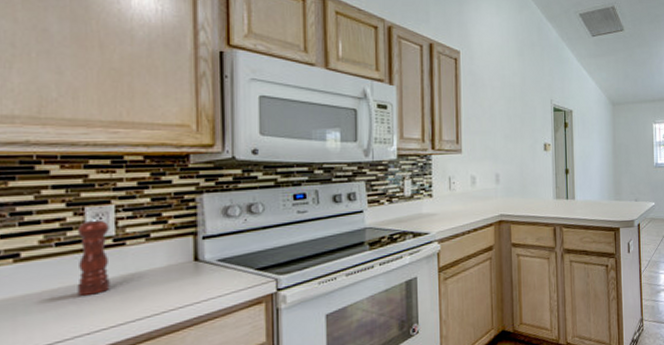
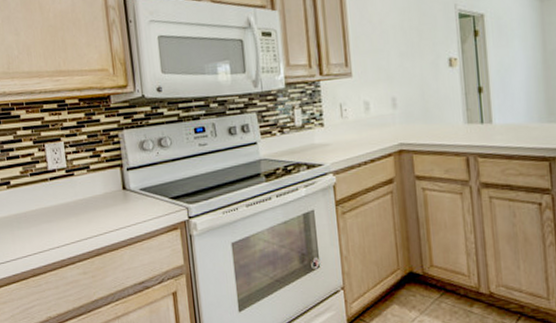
pepper mill: present [77,215,110,296] -> none [42,150,68,216]

